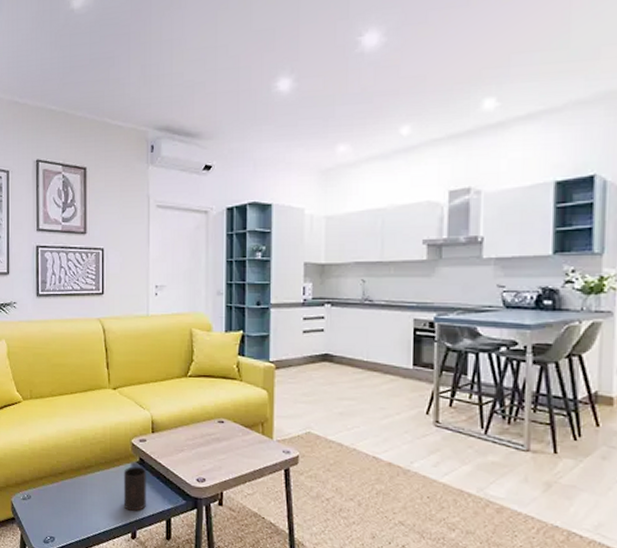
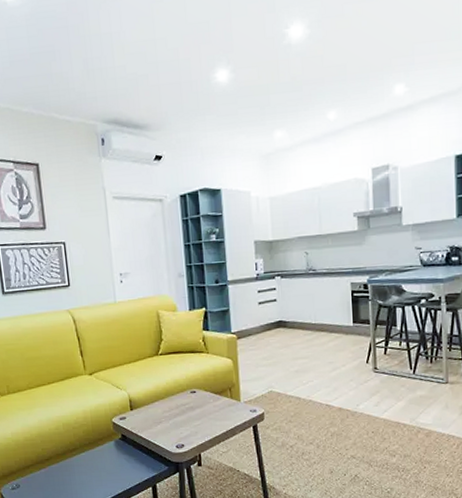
cup: present [123,466,146,511] -> none [107,443,132,483]

